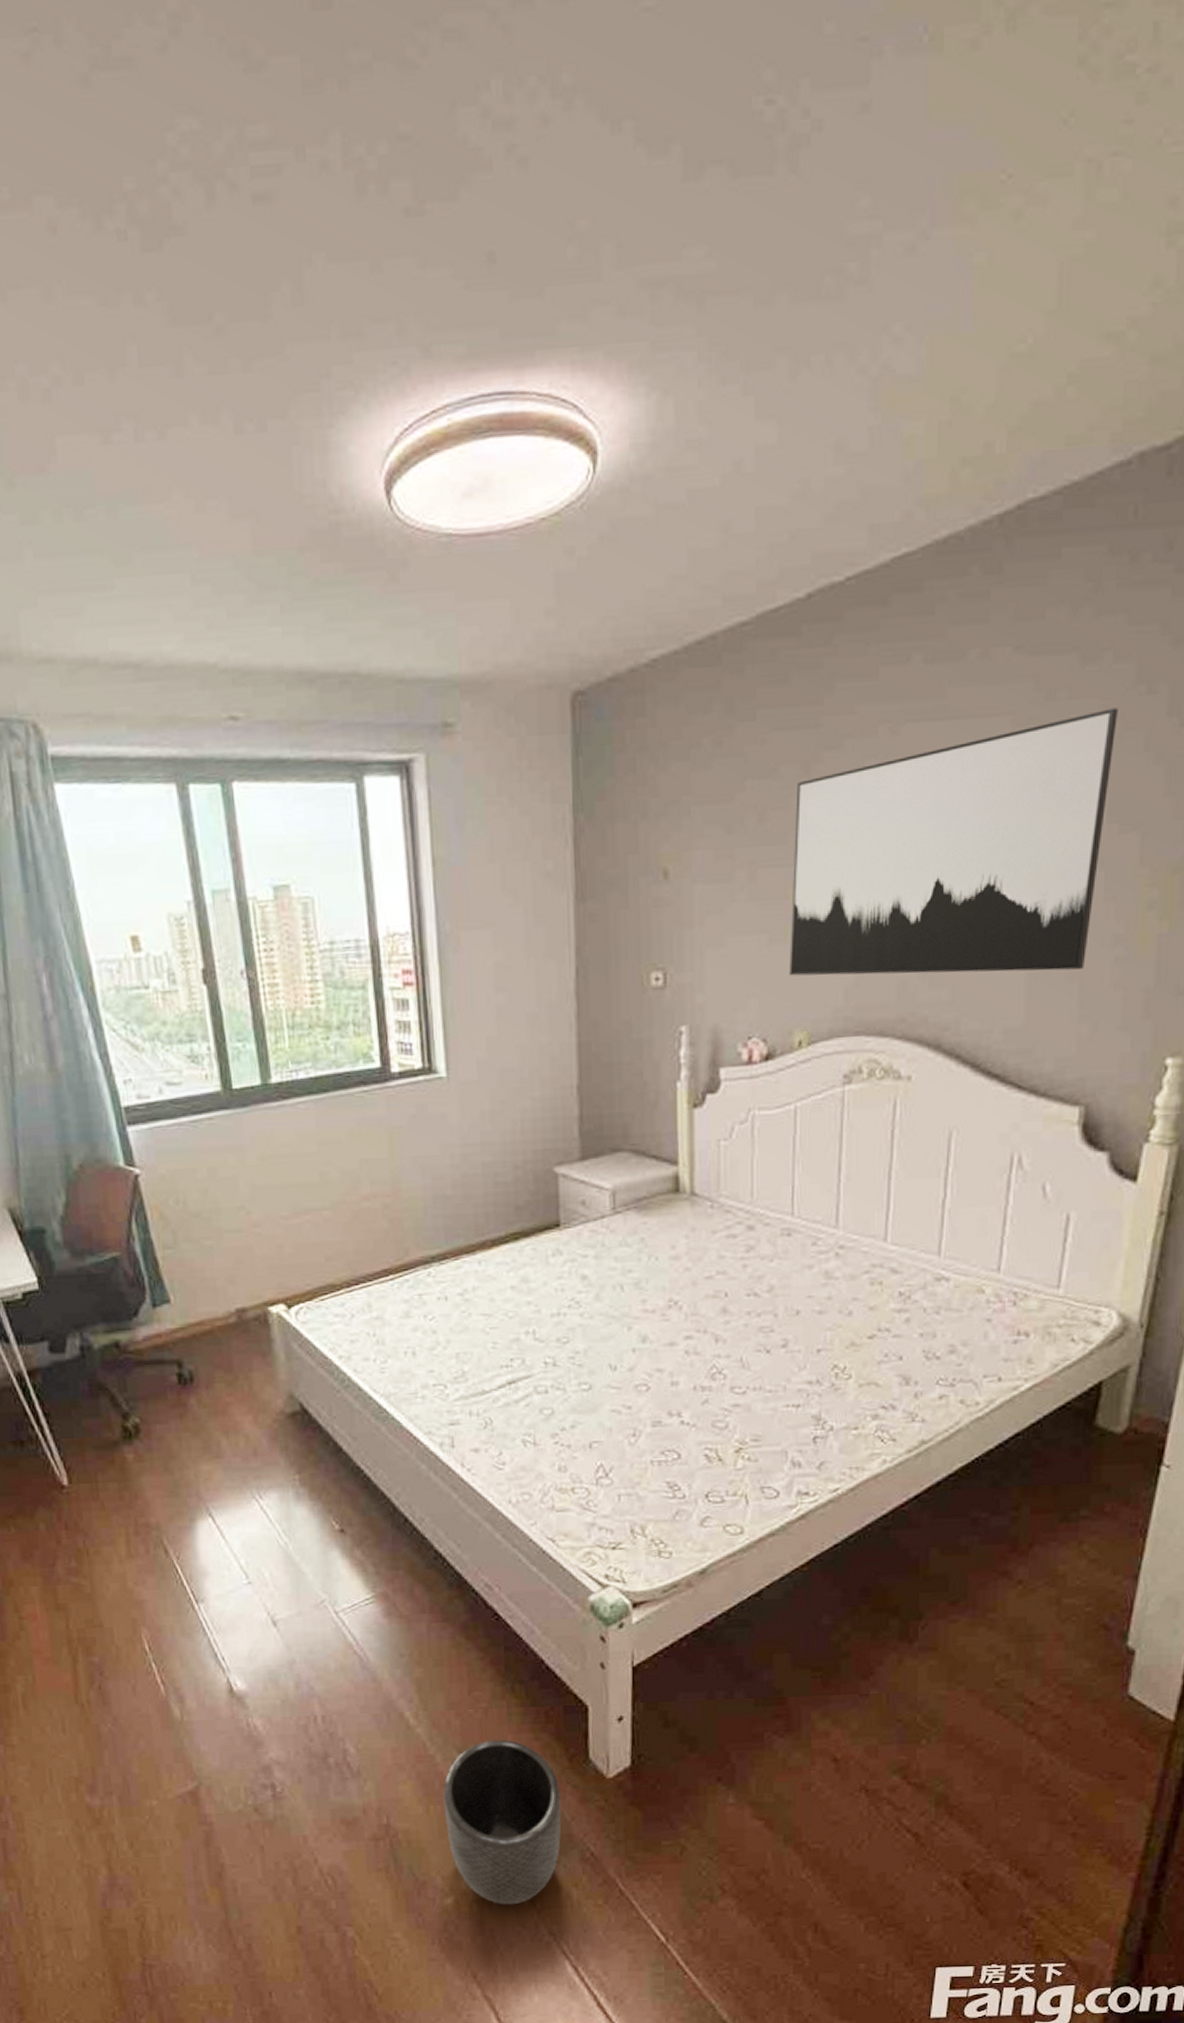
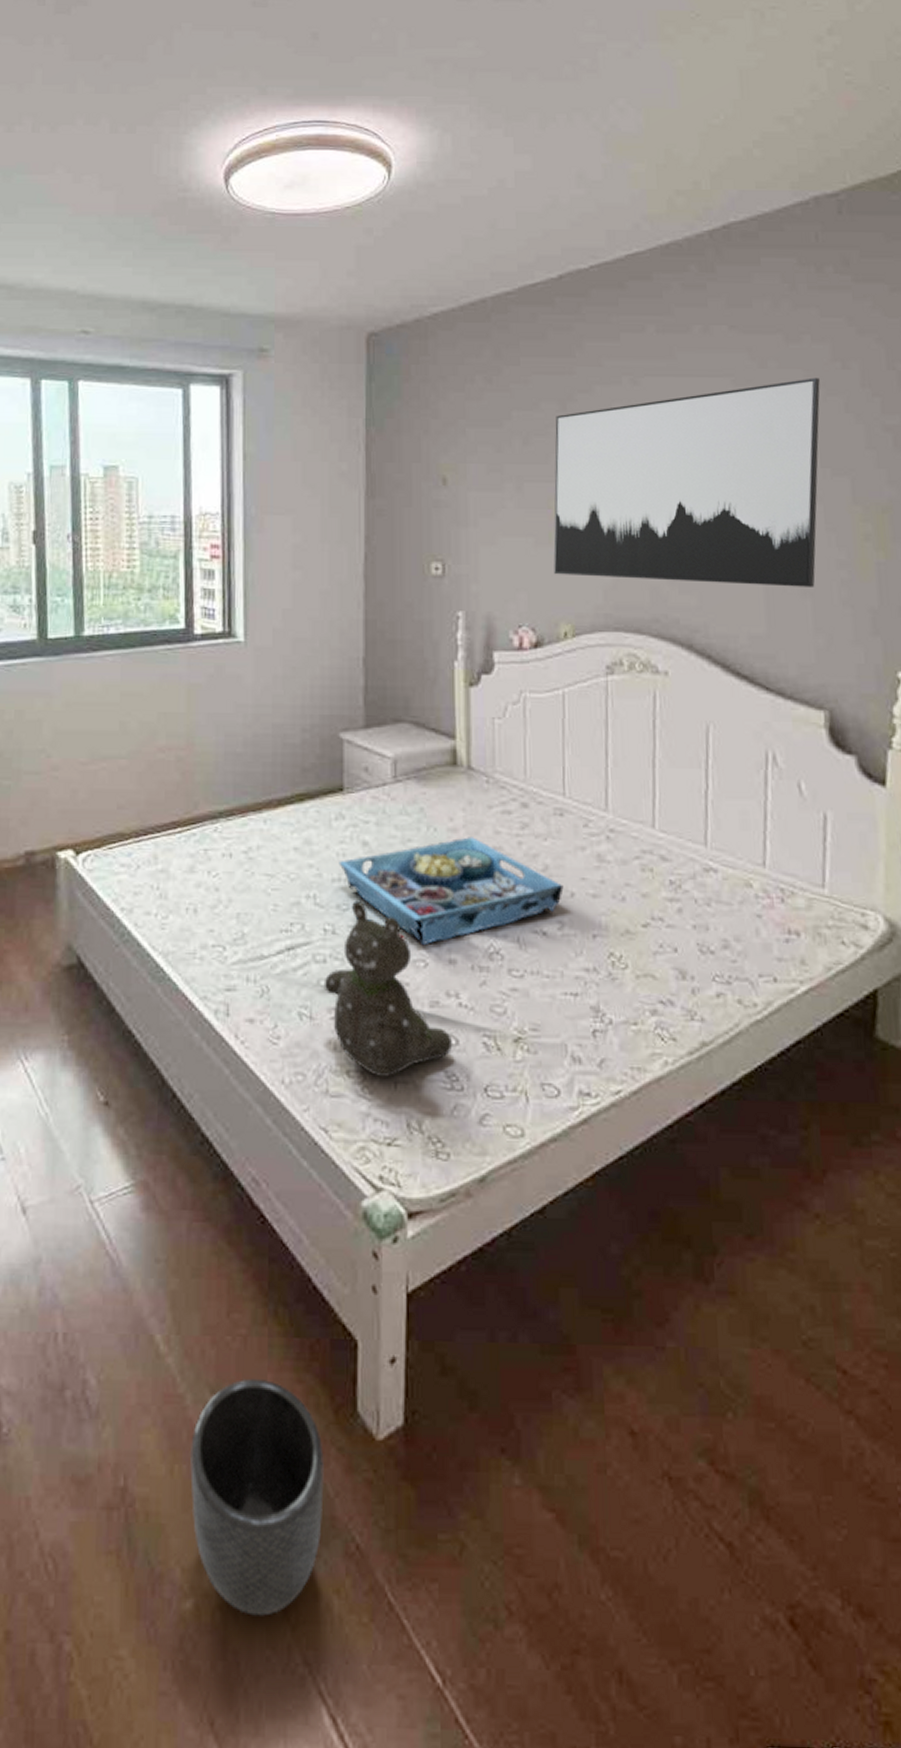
teddy bear: none [546,1333,675,1492] -> present [324,900,453,1078]
serving tray: none [557,1263,789,1371] -> present [338,837,564,946]

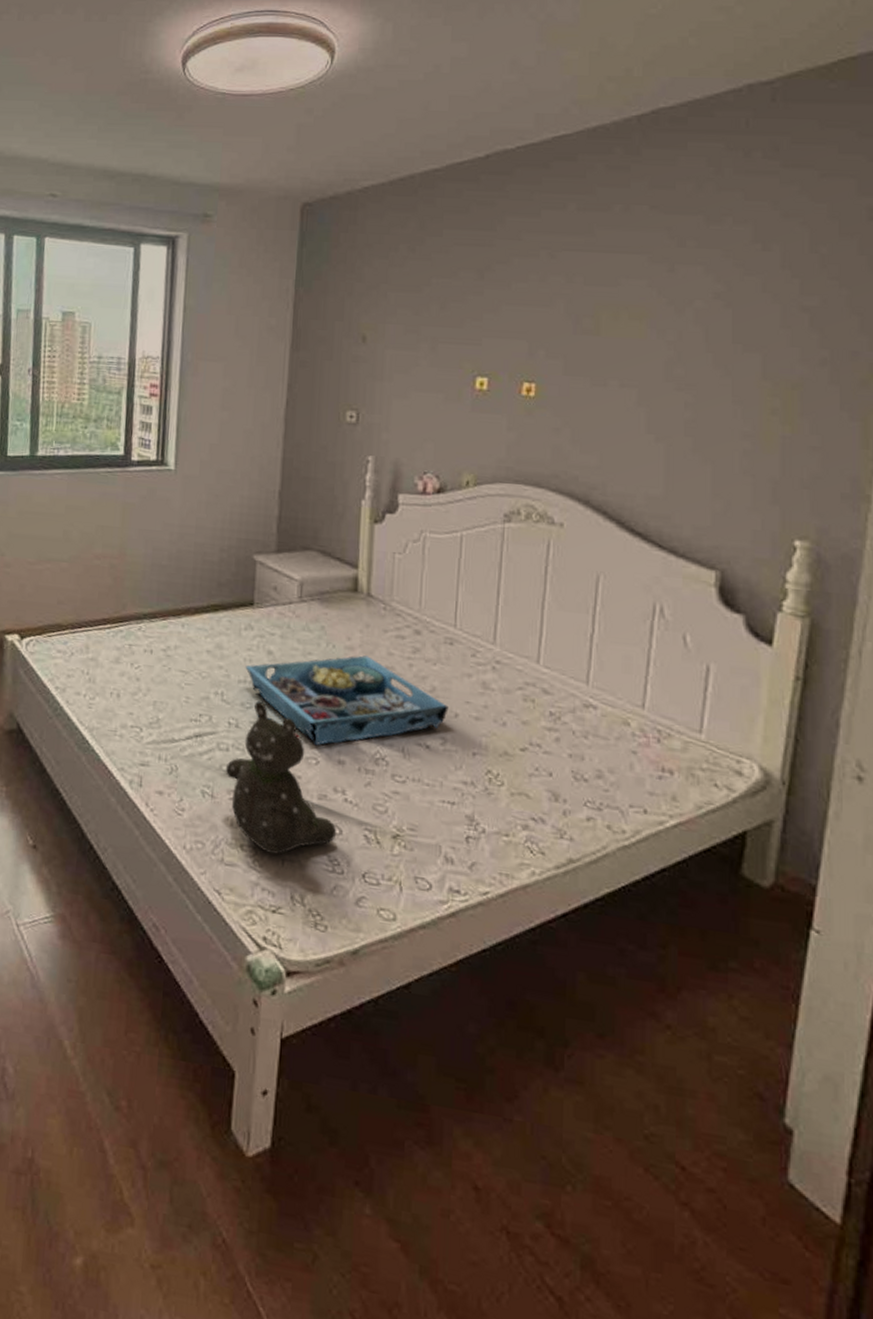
planter: present [190,1378,324,1616] -> none [85,1088,200,1282]
wall art: present [553,377,820,587] -> none [461,257,738,455]

